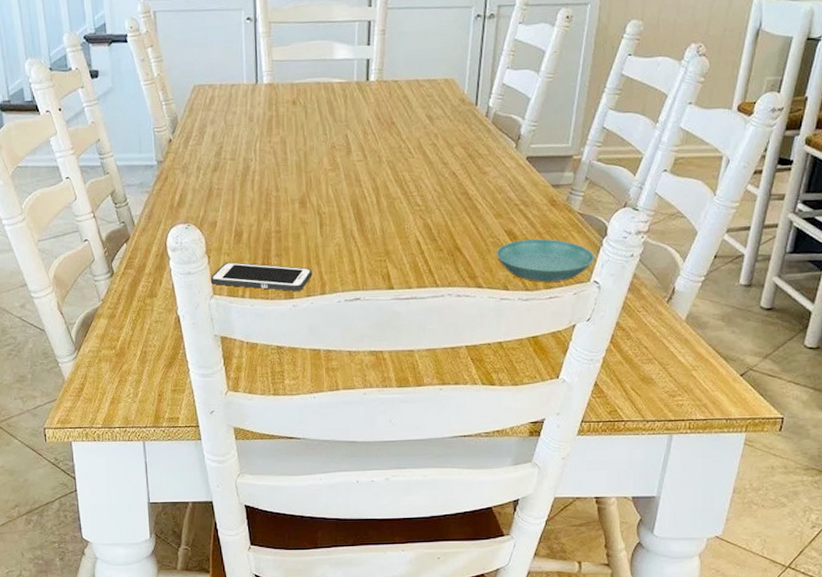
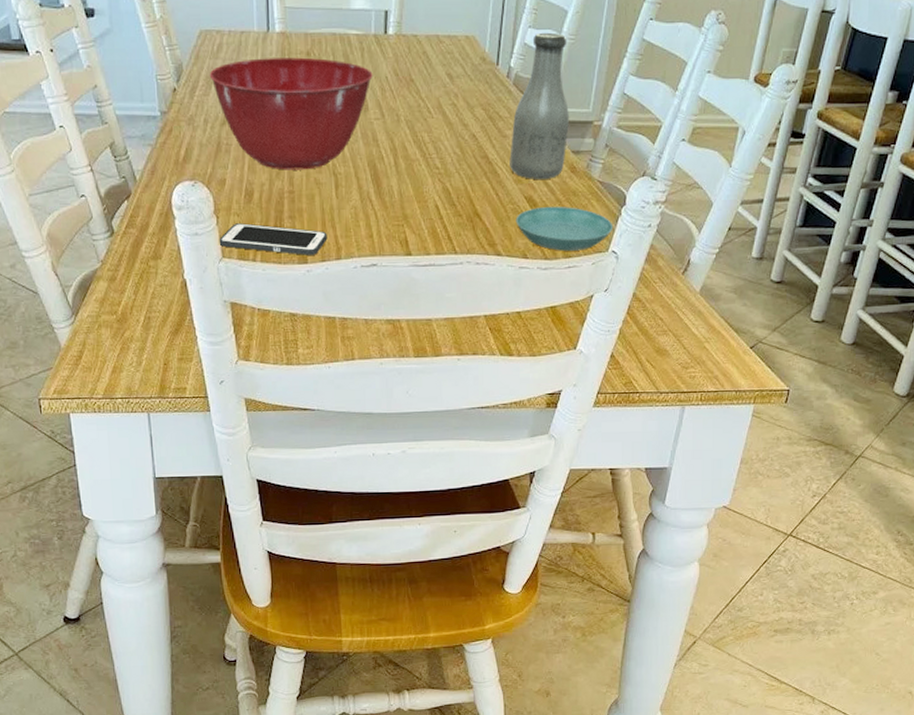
mixing bowl: none [202,106,356,212] -> present [209,57,373,170]
bottle: none [489,72,548,213] -> present [510,32,569,179]

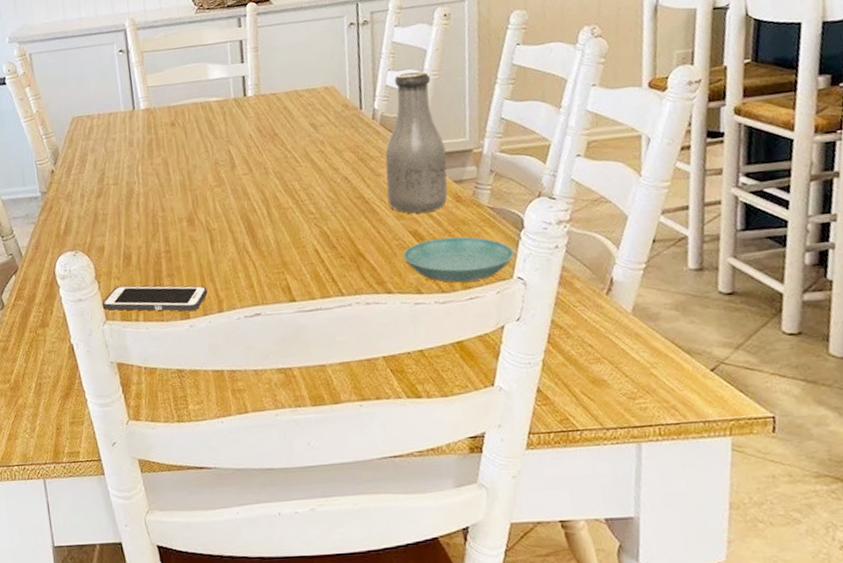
mixing bowl: present [209,57,373,170] -> none [82,126,237,232]

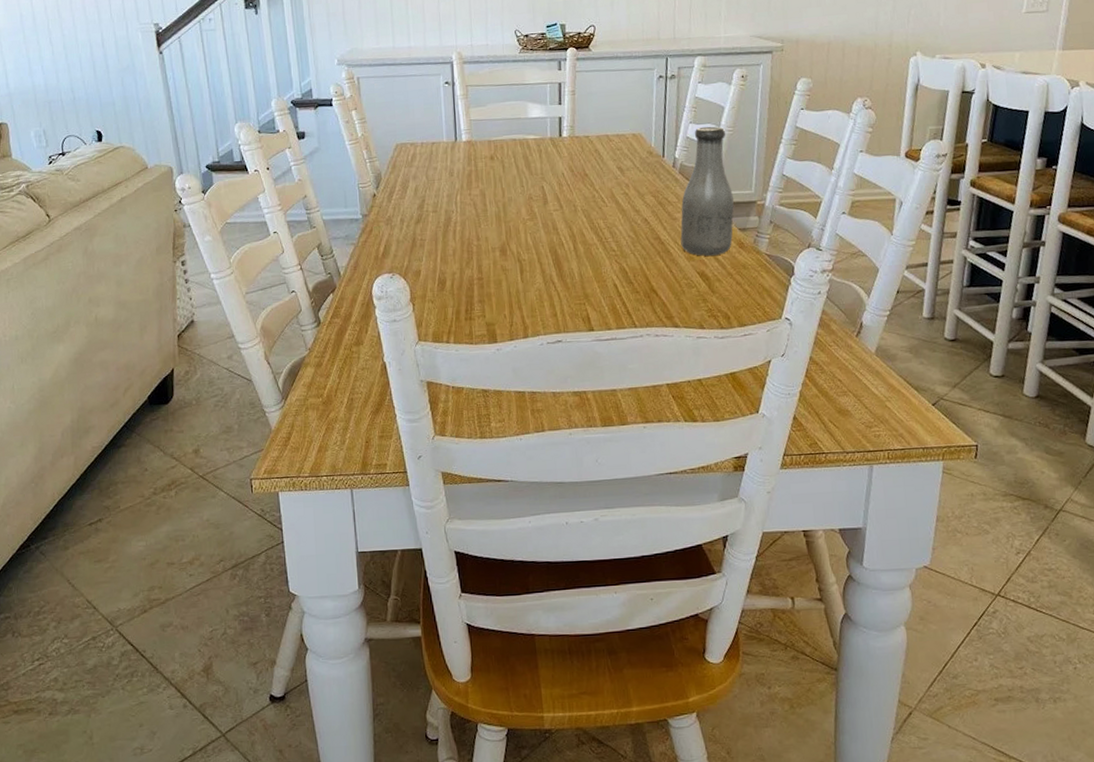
cell phone: present [101,285,208,311] -> none [415,309,515,336]
saucer: present [402,236,515,283] -> none [690,279,785,320]

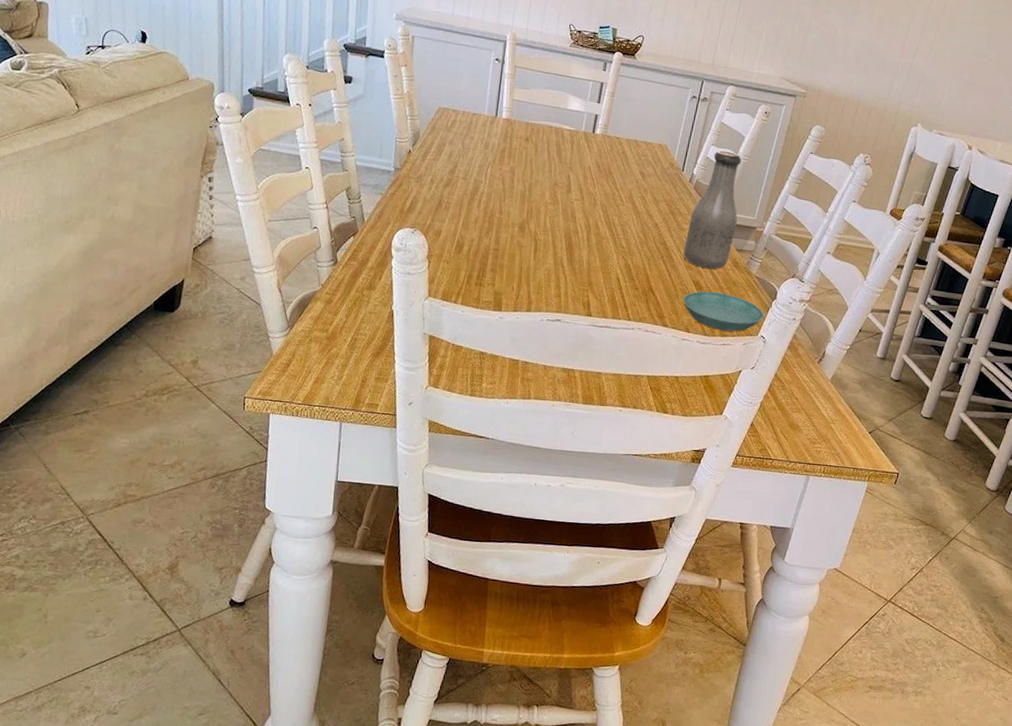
saucer: none [690,279,785,320] -> present [683,291,764,332]

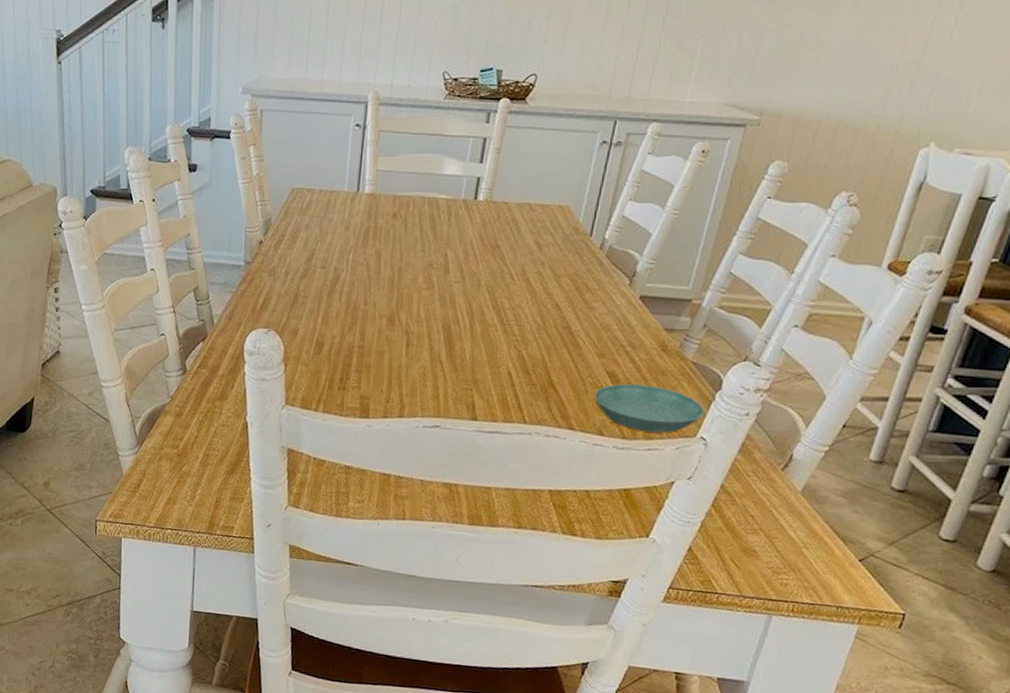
bottle: present [683,150,742,269] -> none [593,206,671,355]

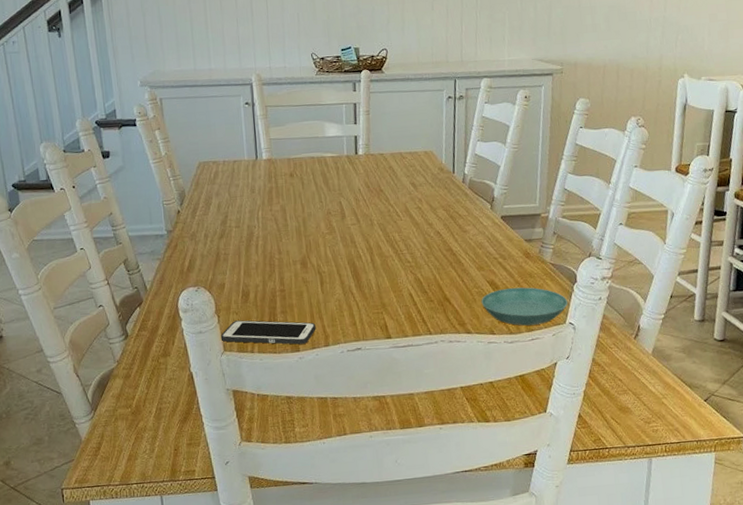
cell phone: none [284,373,393,411] -> present [220,320,316,345]

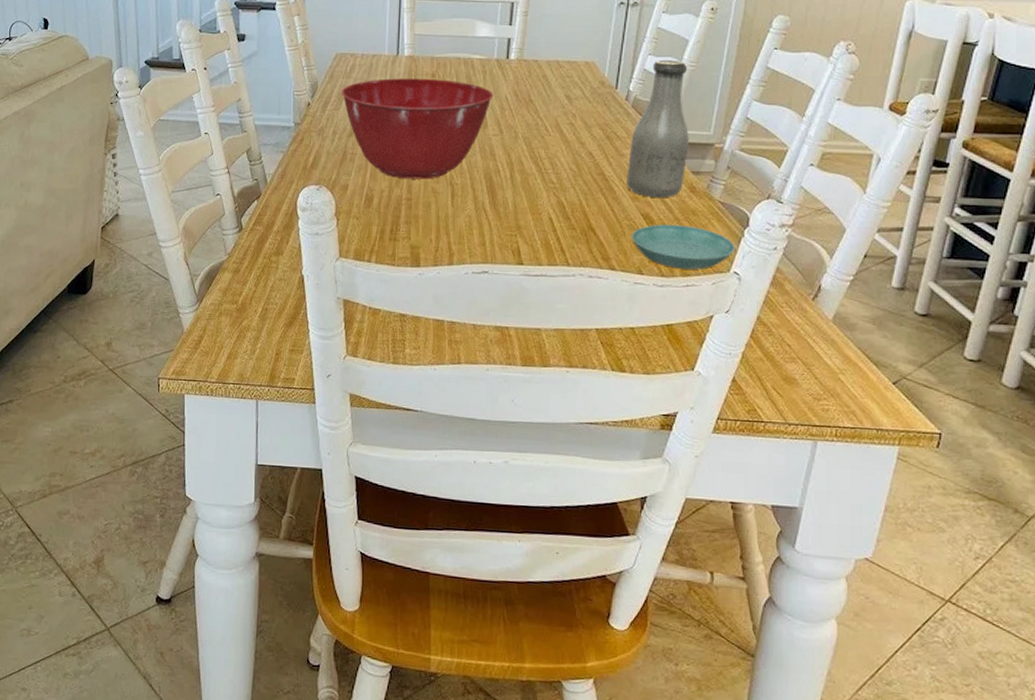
mixing bowl: none [208,178,348,273] -> present [341,78,494,179]
cell phone: present [220,320,316,345] -> none [337,226,441,259]
bottle: none [471,144,520,266] -> present [626,59,689,197]

